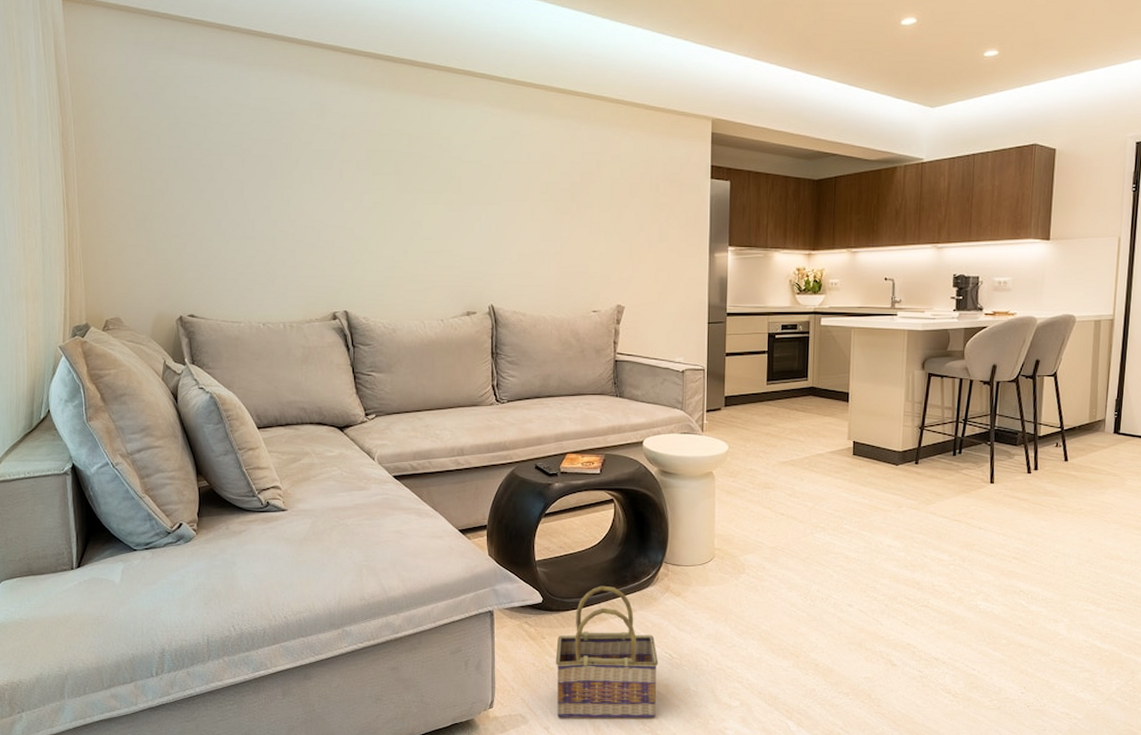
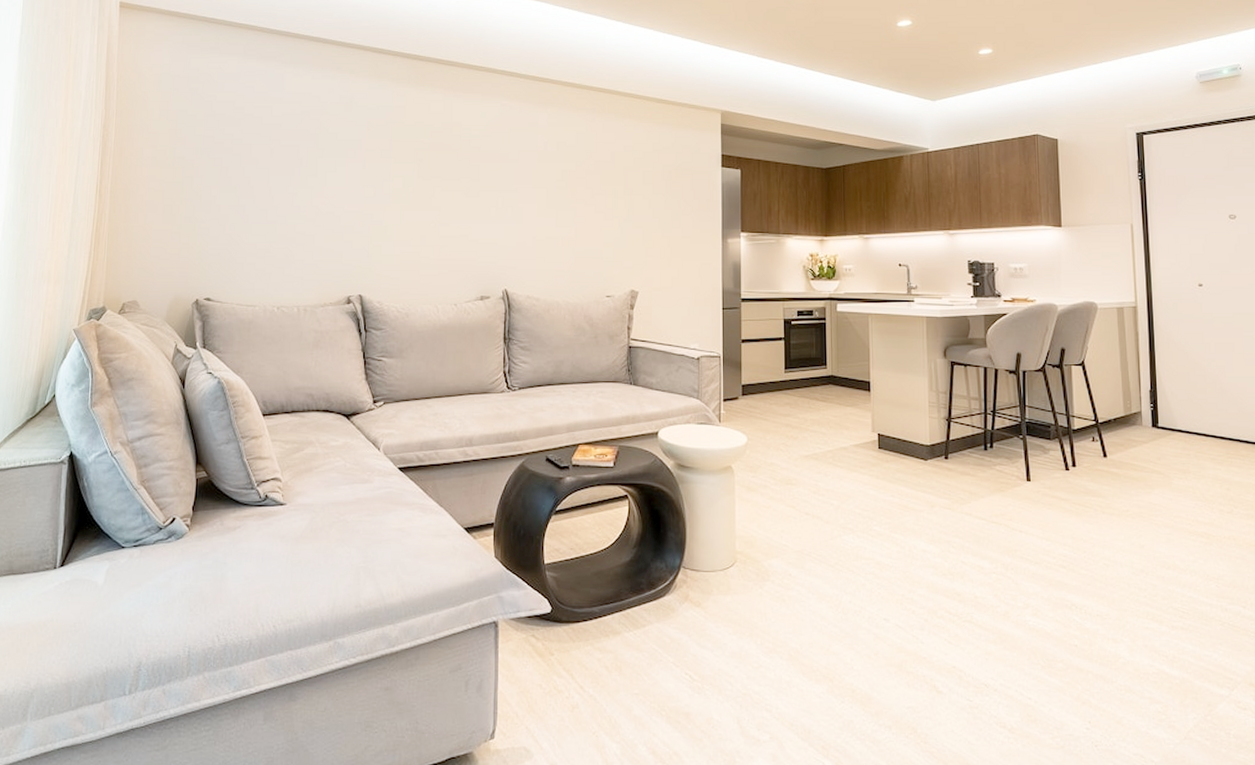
basket: present [555,585,659,718] -> none [564,593,678,754]

